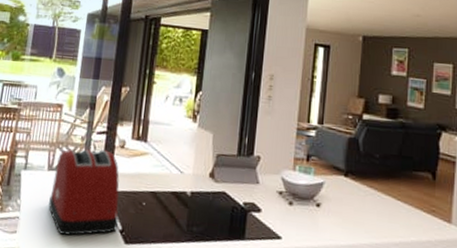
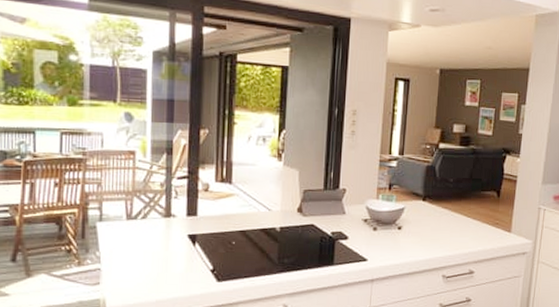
toaster: present [48,149,120,236] -> none [132,194,208,280]

